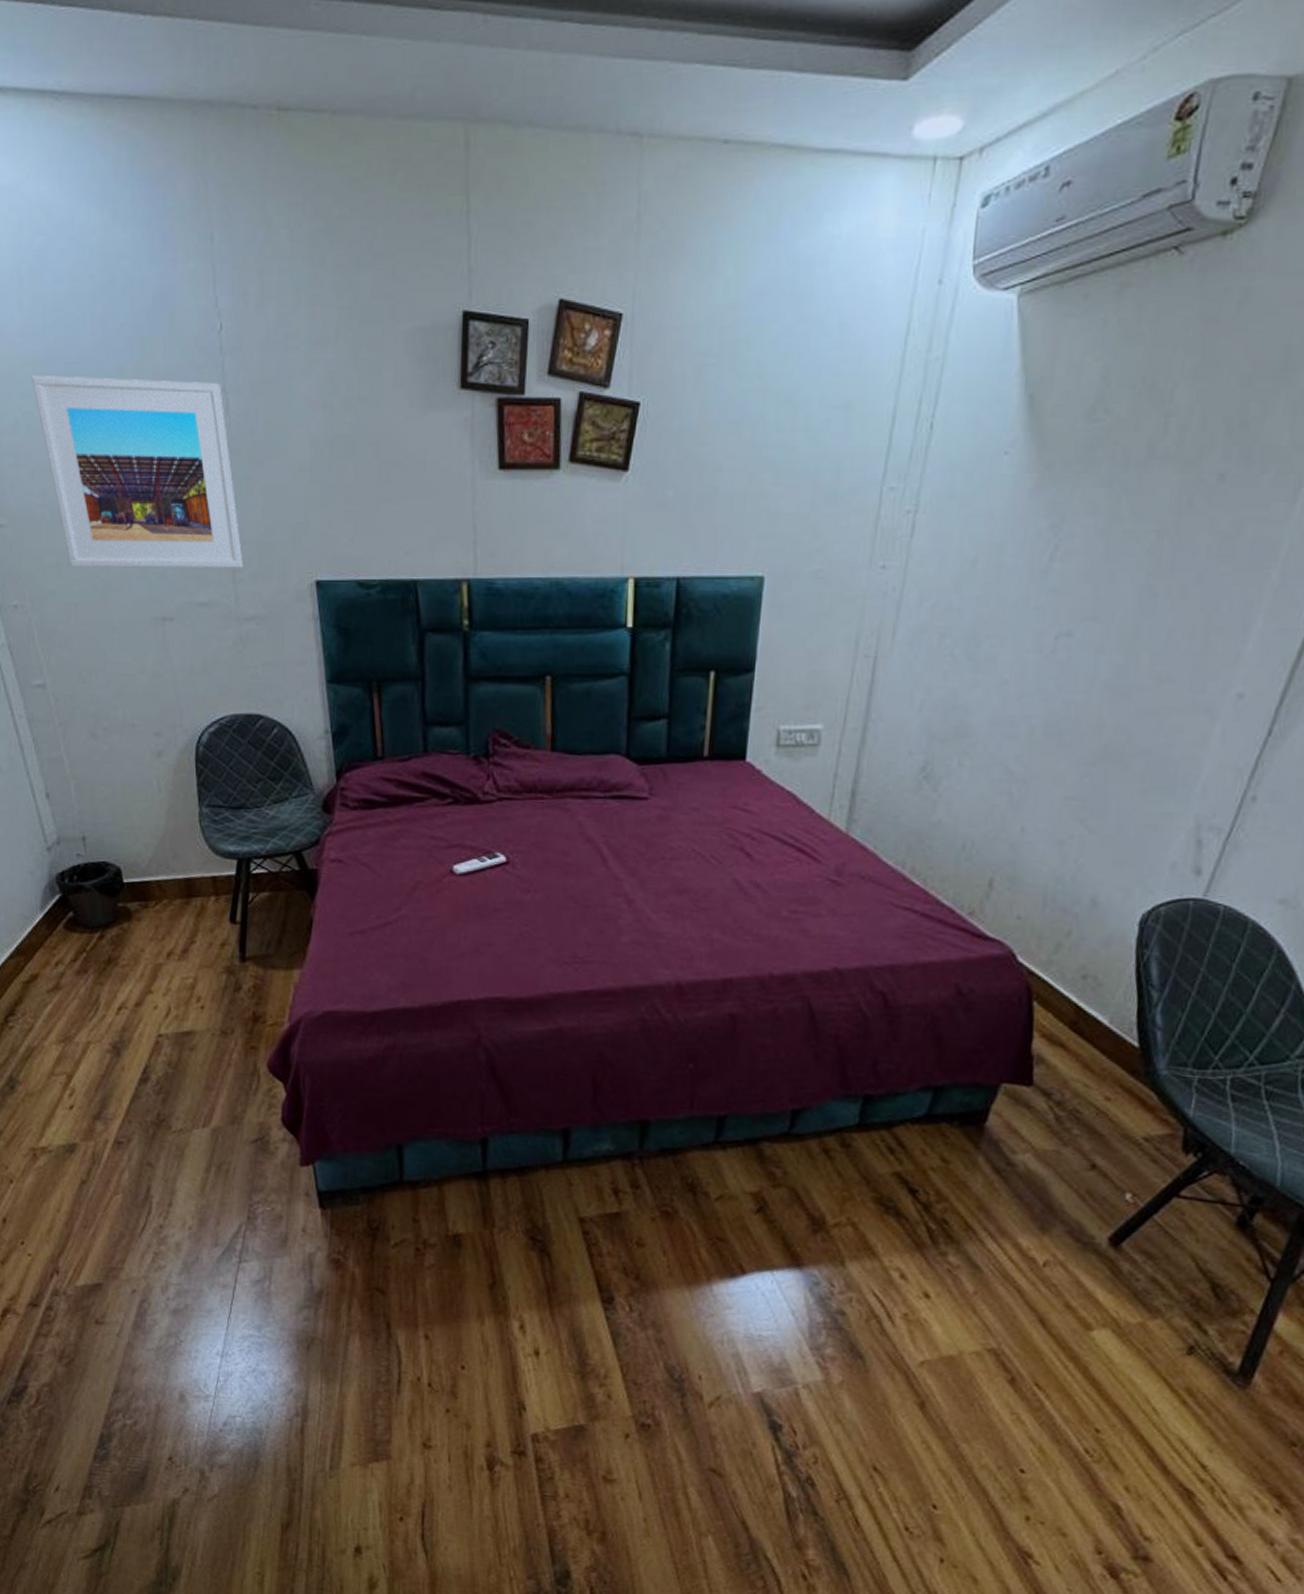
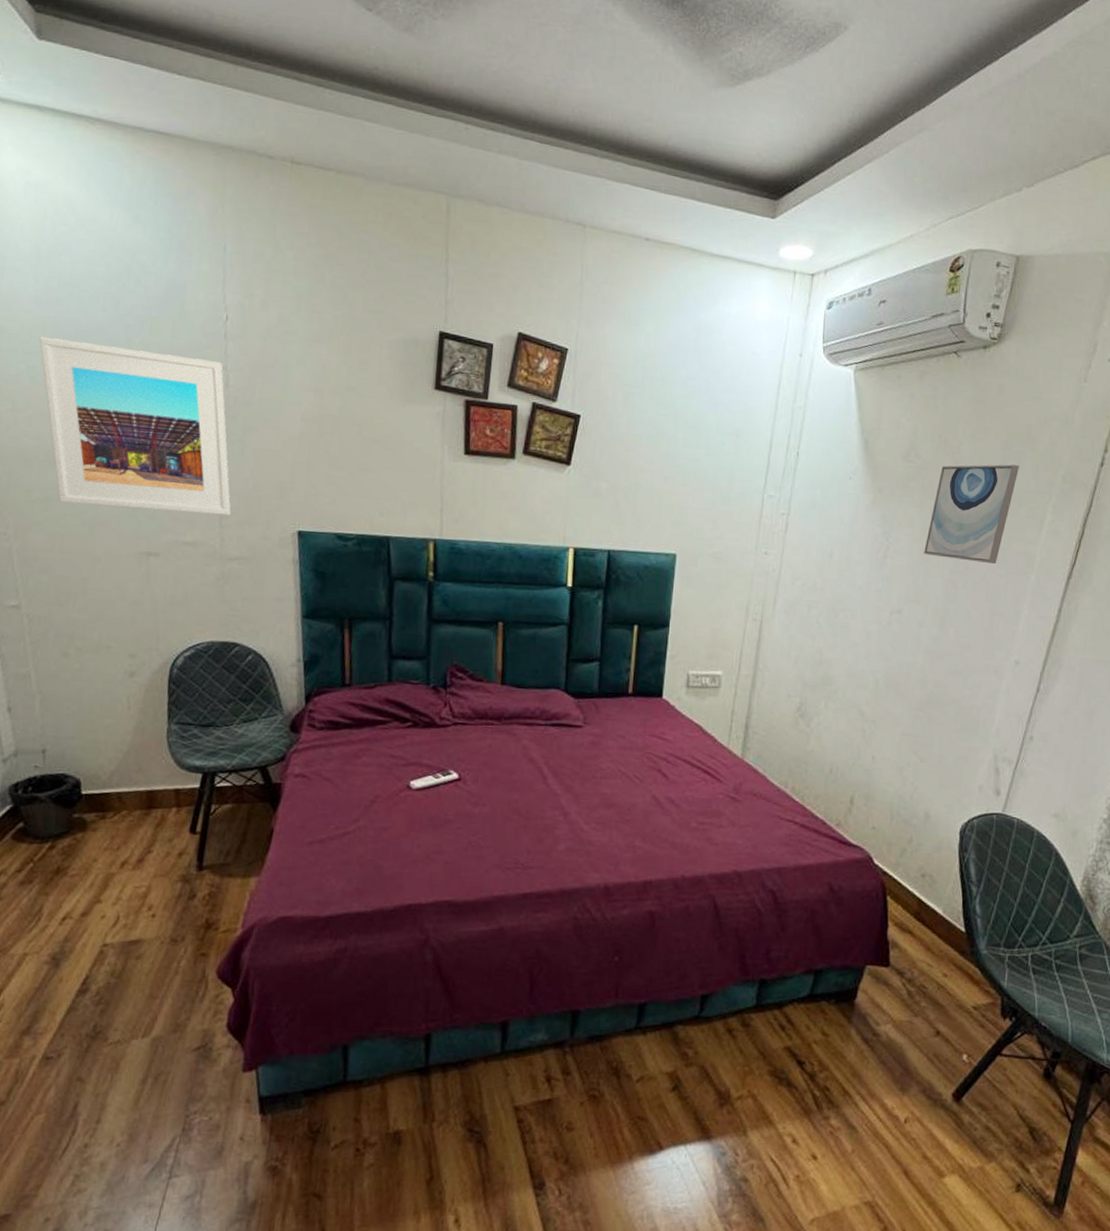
wall art: none [1109,410,1266,558] -> present [924,464,1019,564]

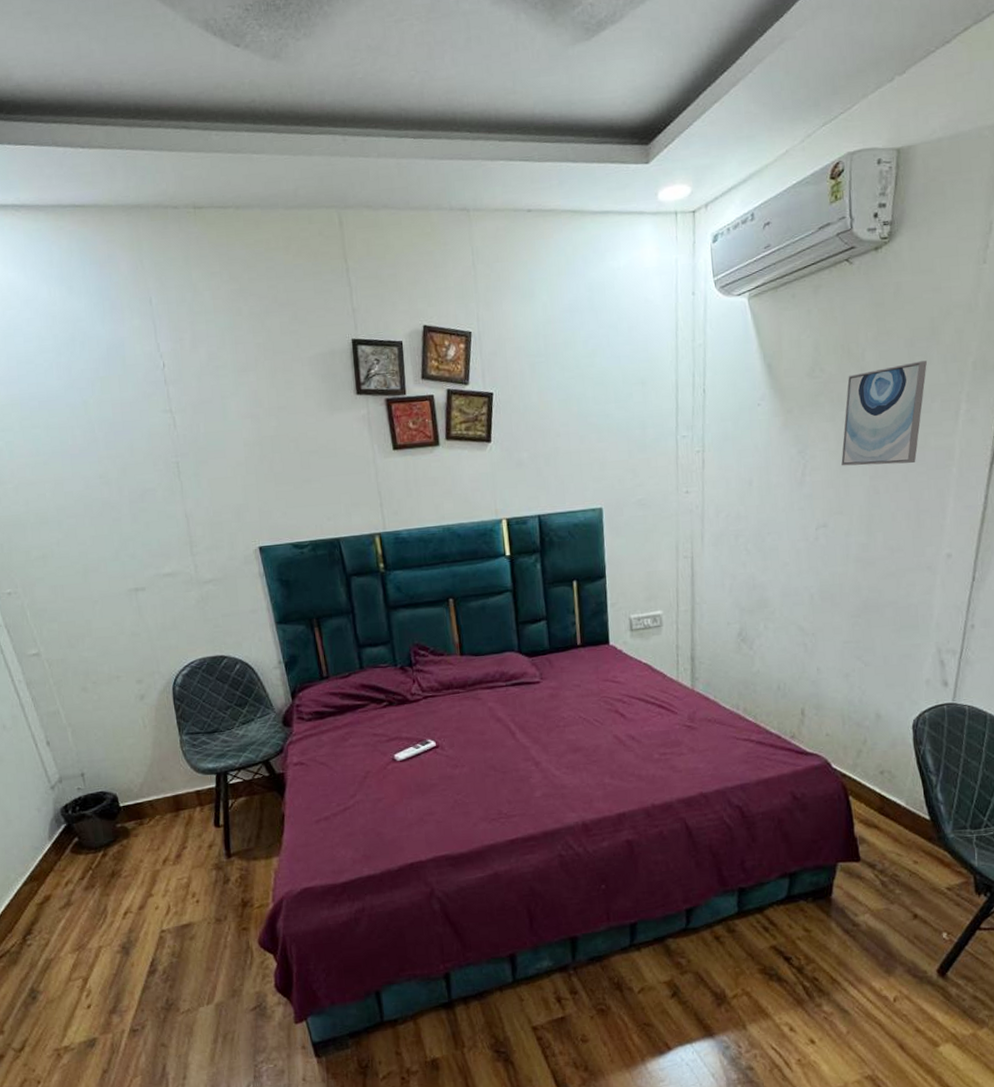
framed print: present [39,337,231,516] -> none [11,406,199,557]

